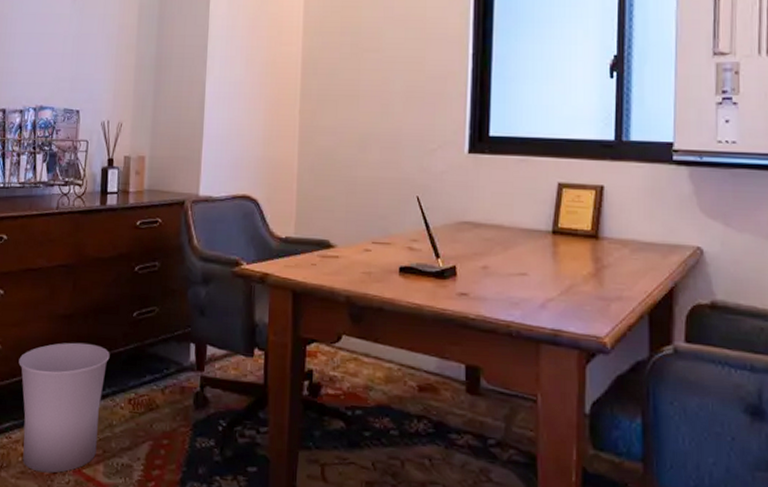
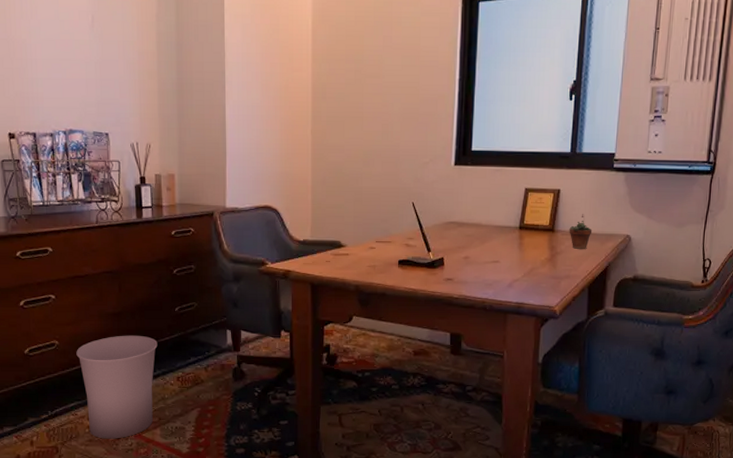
succulent plant: none [618,218,650,263] -> present [569,214,593,249]

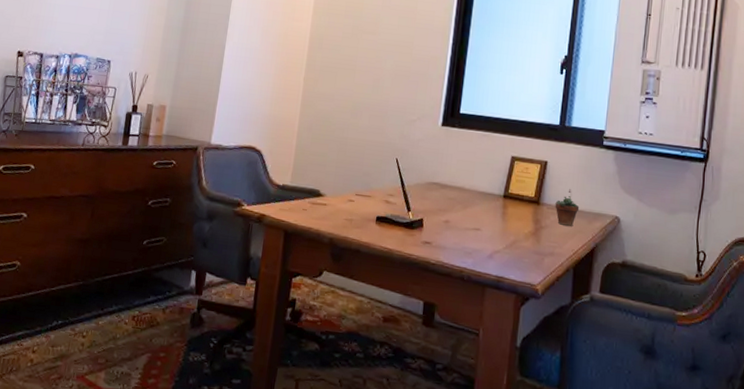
waste bin: present [76,335,158,439] -> none [31,263,120,378]

